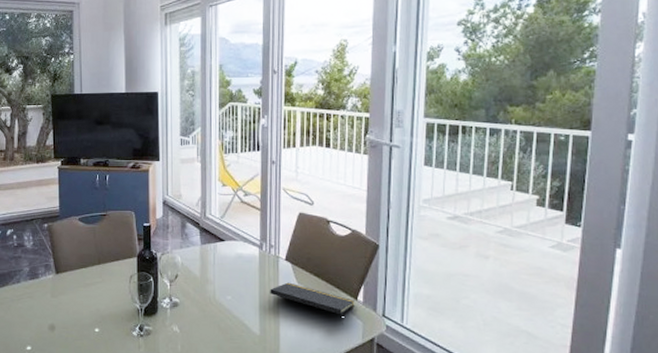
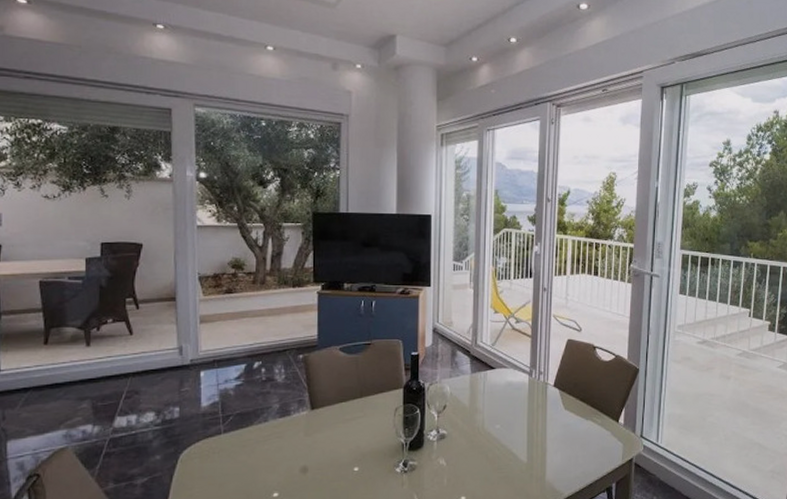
notepad: present [270,282,355,324] -> none [538,408,616,447]

